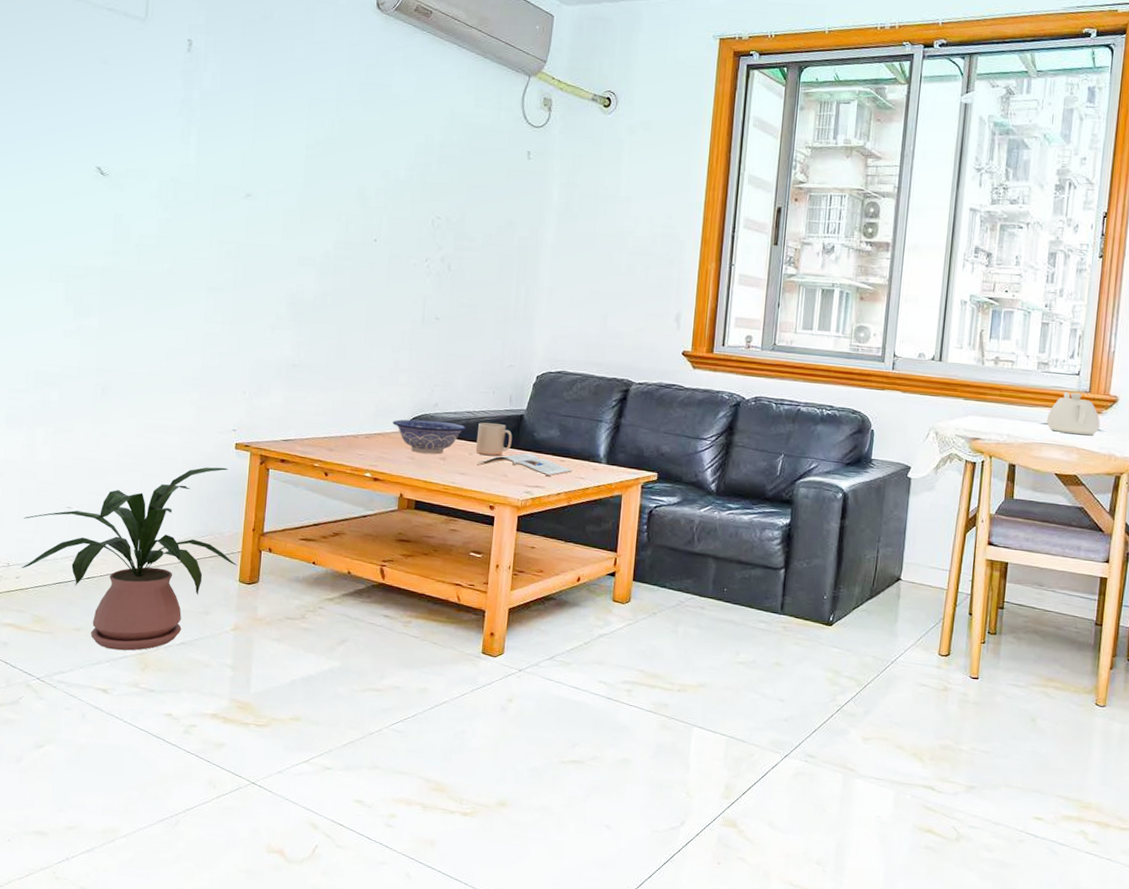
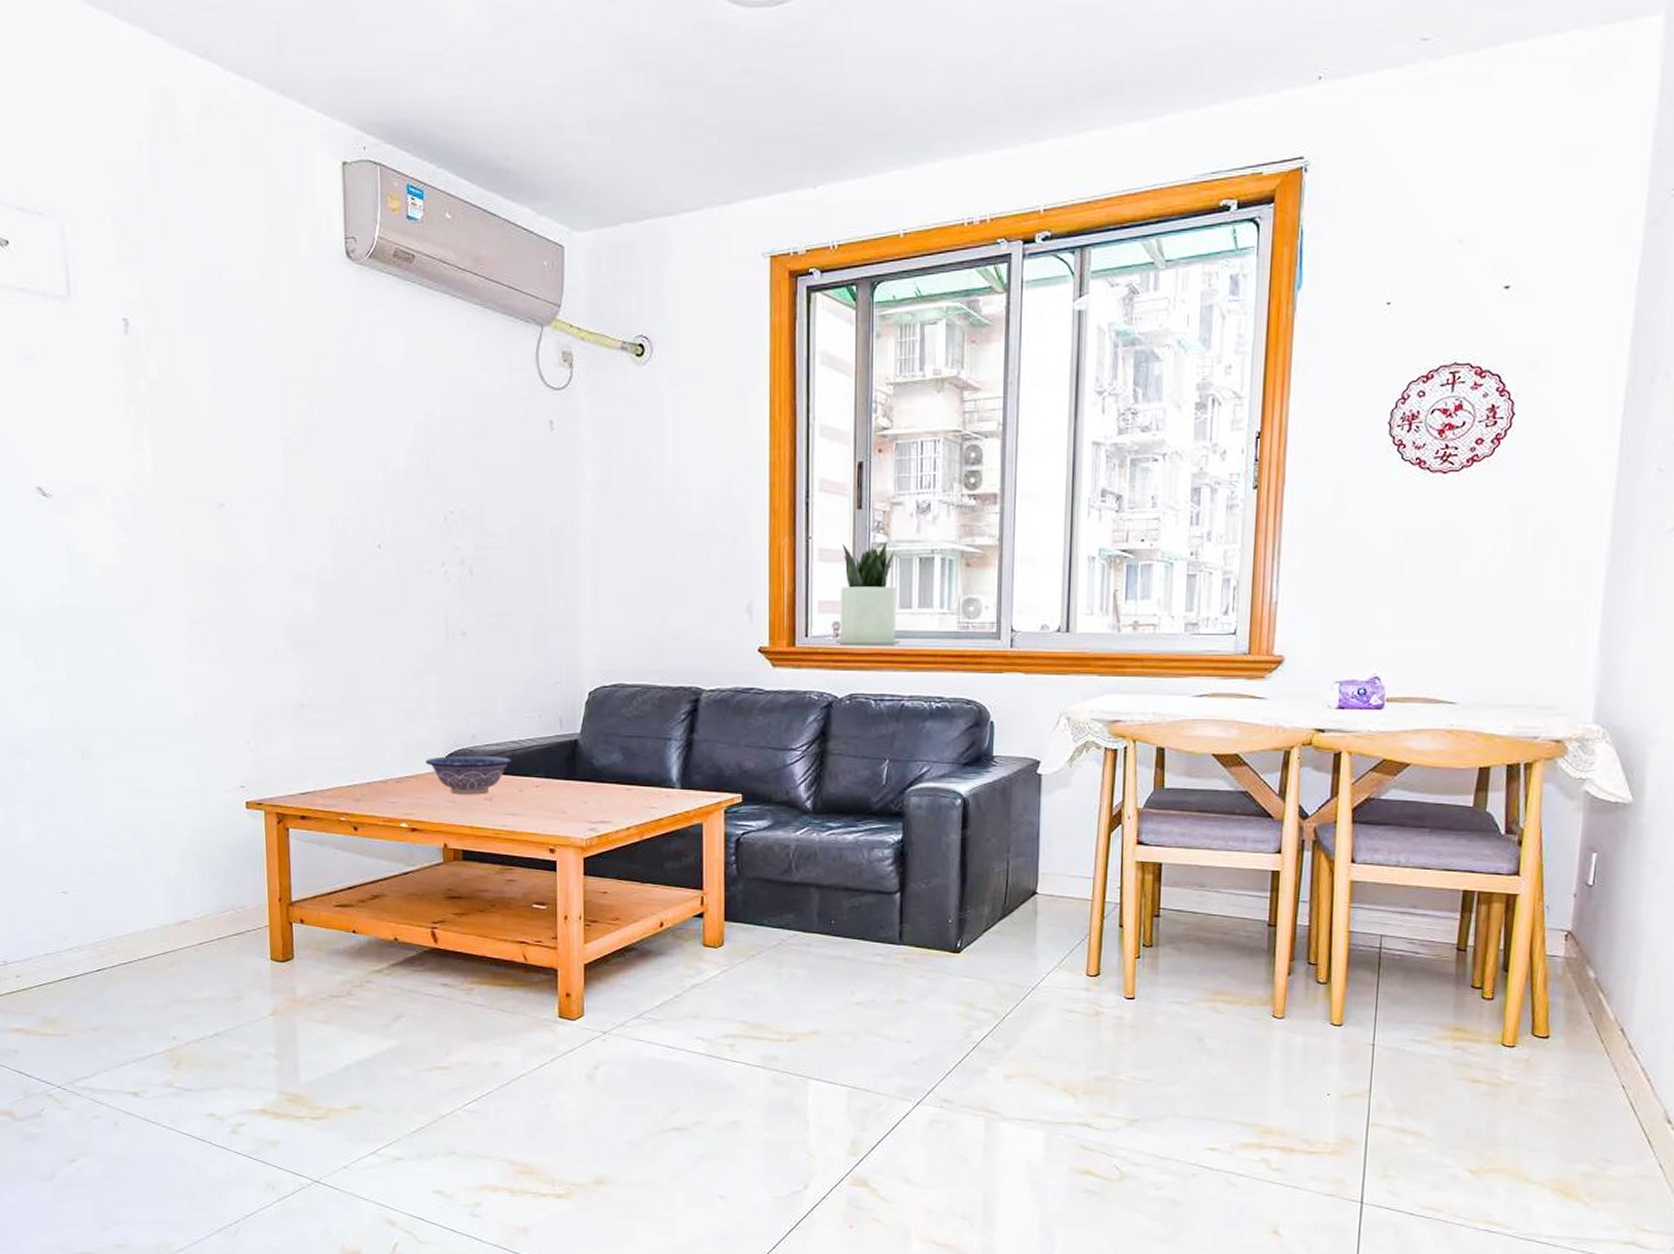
house plant: present [21,467,238,651] -> none [14,831,267,1048]
mug: present [475,422,513,456] -> none [525,753,568,790]
magazine: present [477,453,573,477] -> none [529,785,642,810]
planter: none [745,272,802,360] -> present [833,542,901,646]
teapot: present [1046,392,1100,436] -> none [1198,656,1263,706]

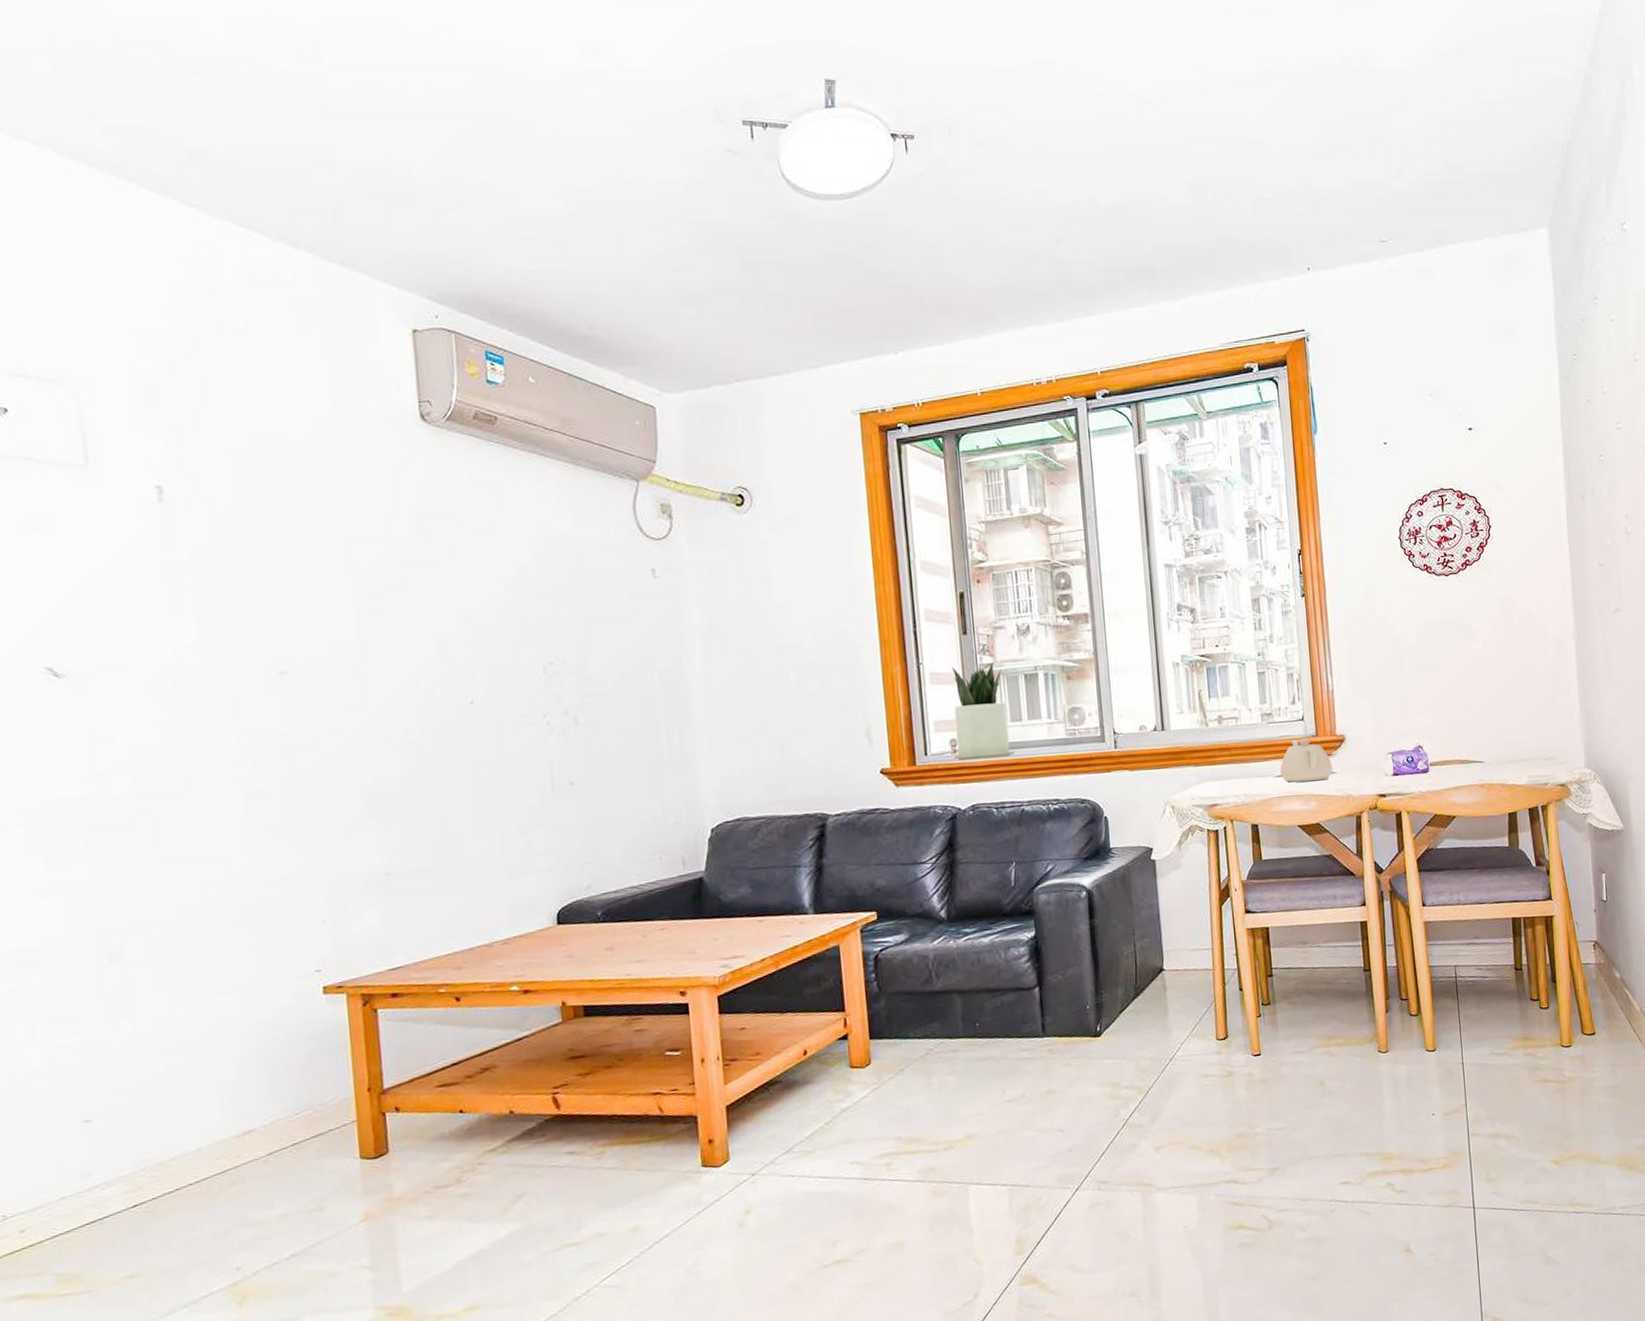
decorative bowl: present [425,755,513,795] -> none [536,903,634,949]
teapot: none [1198,656,1263,706] -> present [1279,738,1333,783]

